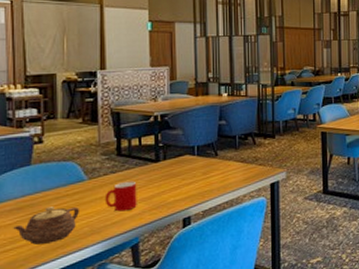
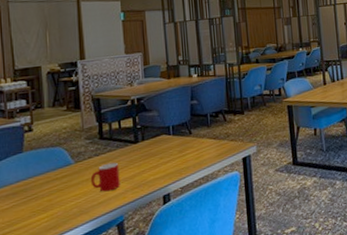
teapot: present [13,206,79,245] -> none [10,189,68,227]

